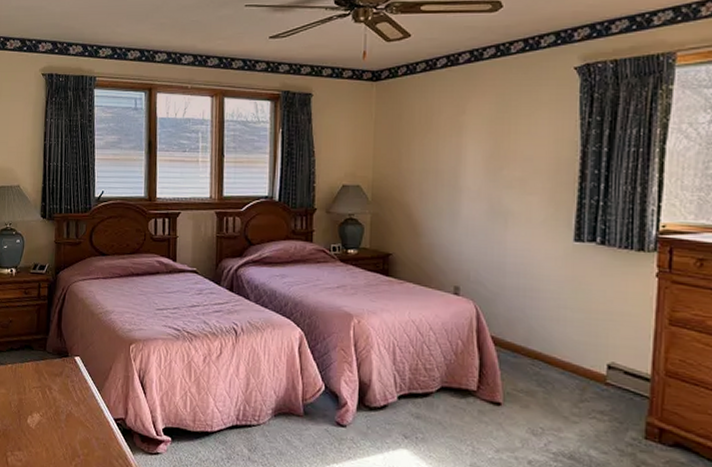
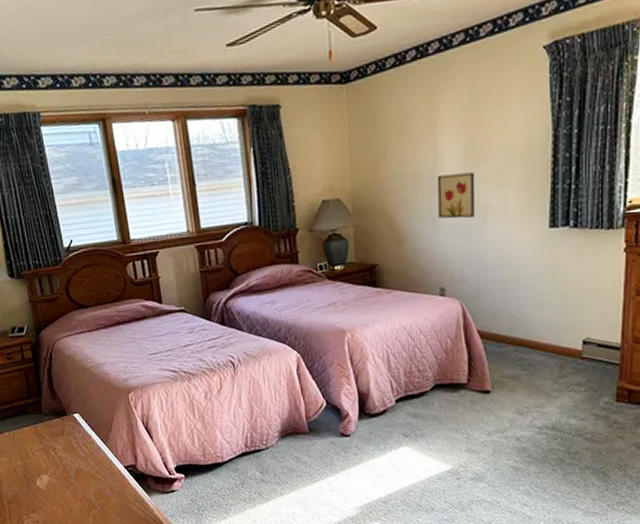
wall art: none [458,176,498,220] -> present [437,172,476,219]

